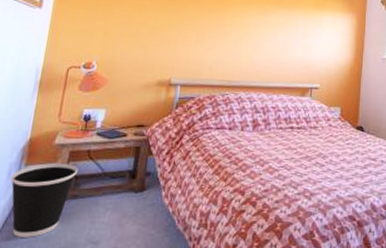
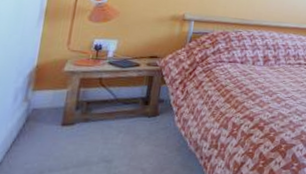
wastebasket: present [11,163,79,238] -> none [17,89,90,157]

